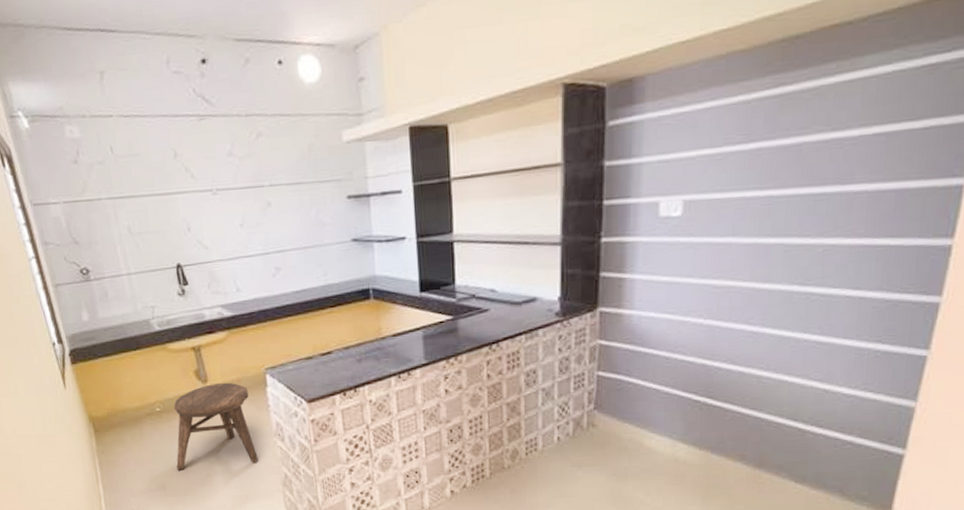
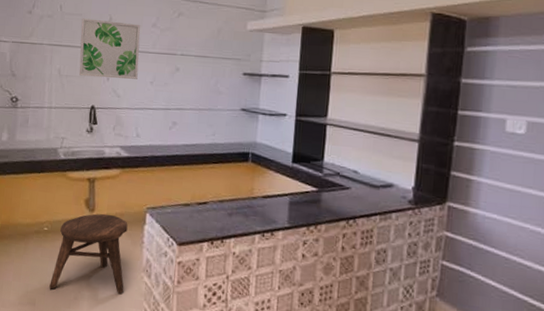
wall art: none [140,155,224,231] -> present [79,18,140,79]

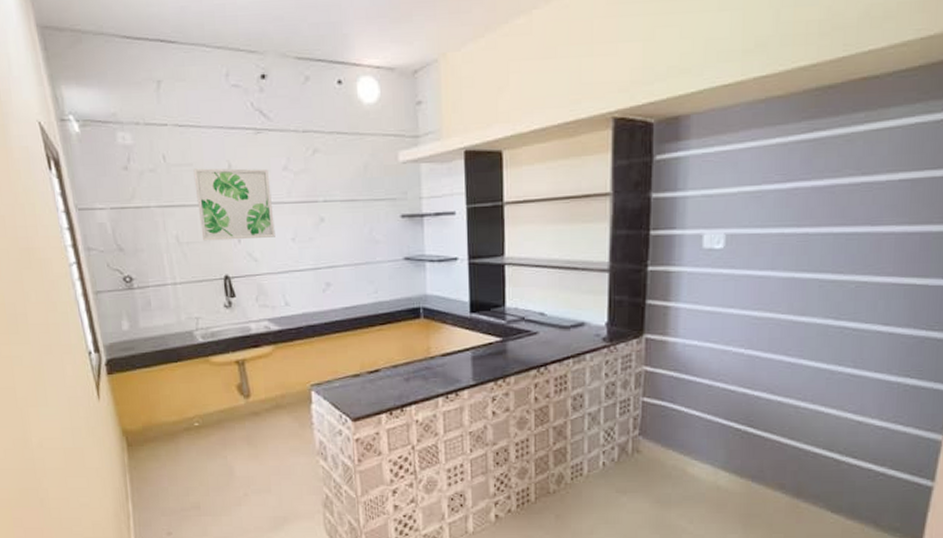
stool: present [49,213,128,294] -> none [212,398,299,489]

